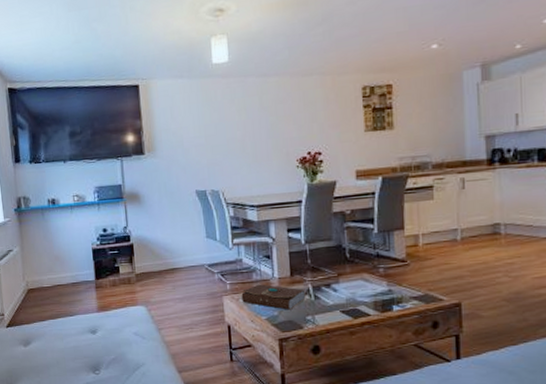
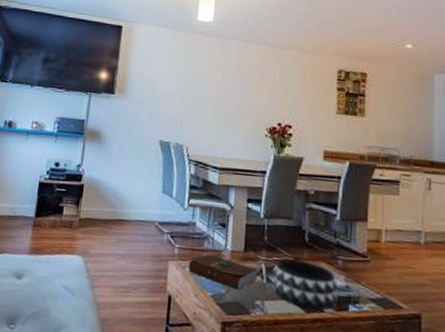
decorative bowl: none [318,275,383,316] -> present [271,259,339,311]

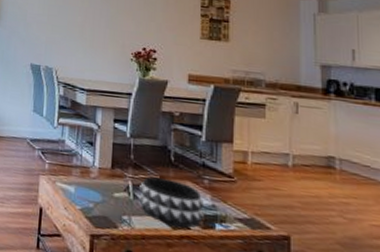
book: present [188,253,258,290] -> none [58,169,125,205]

